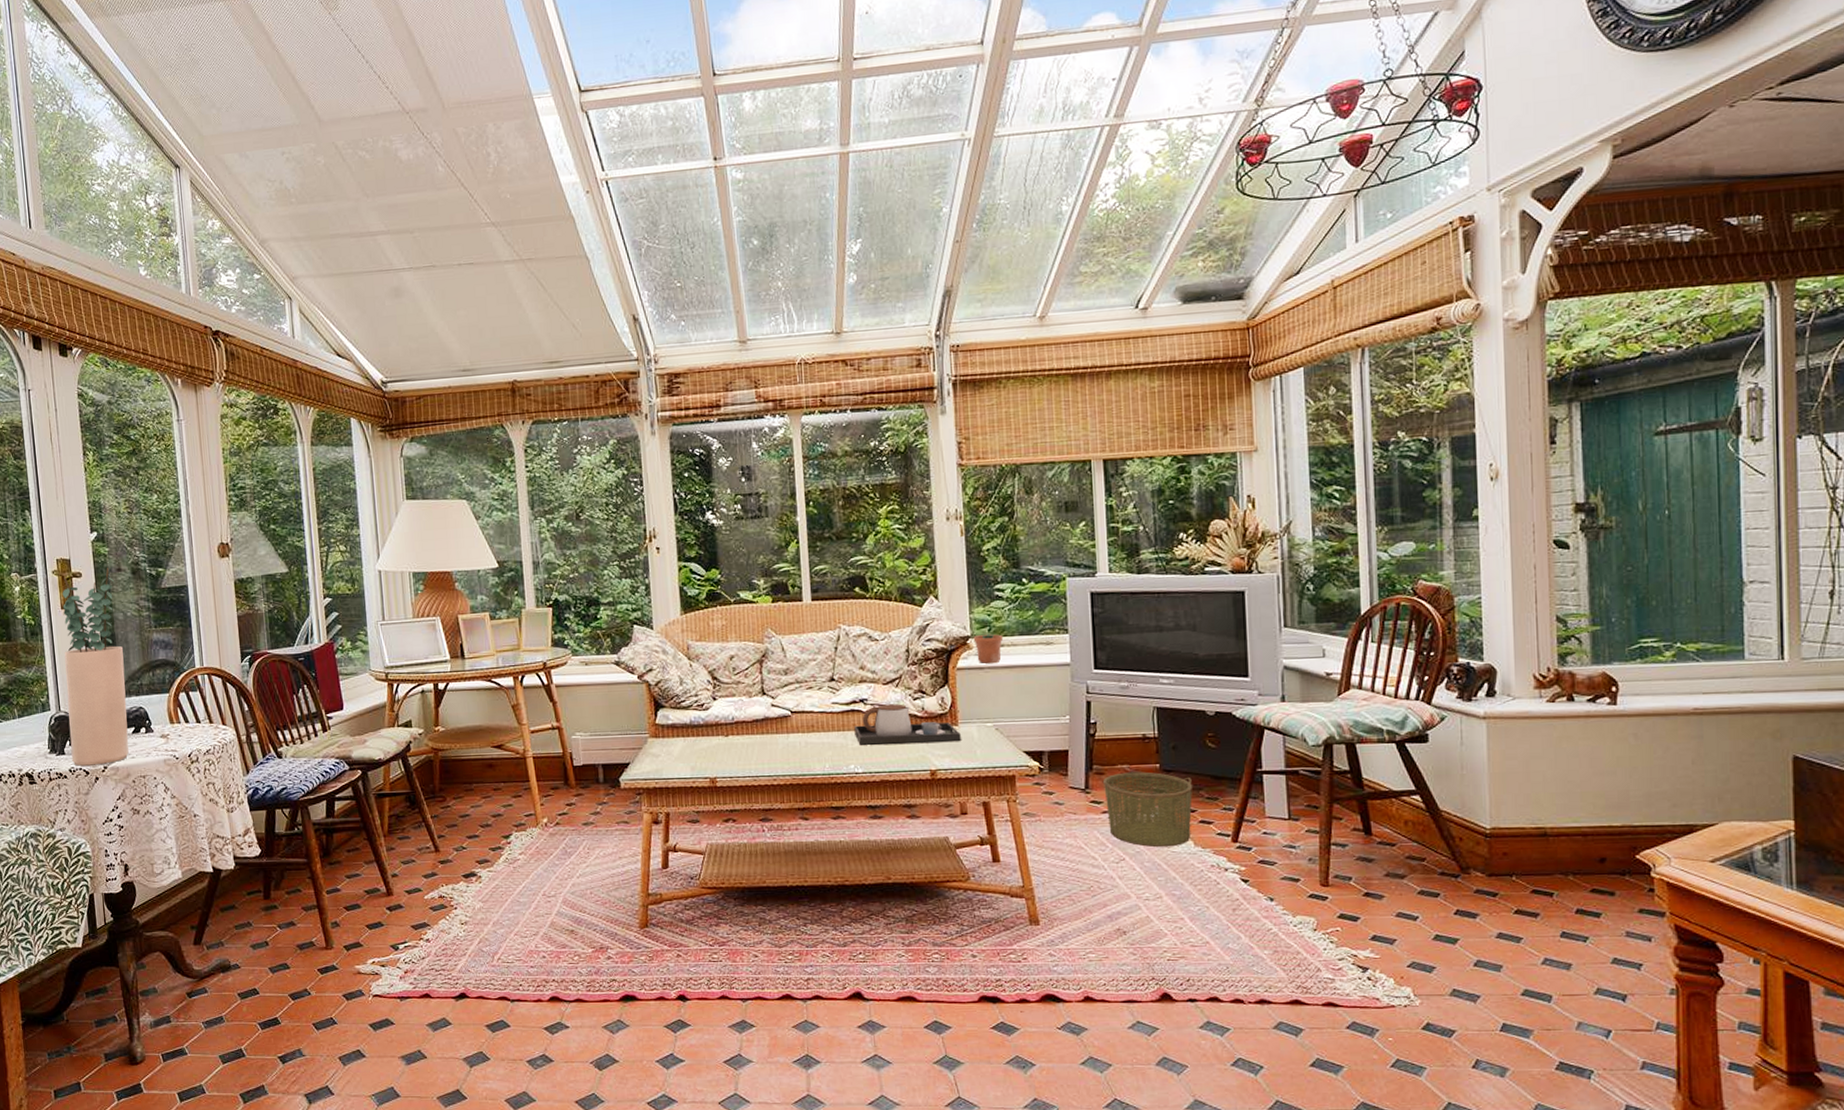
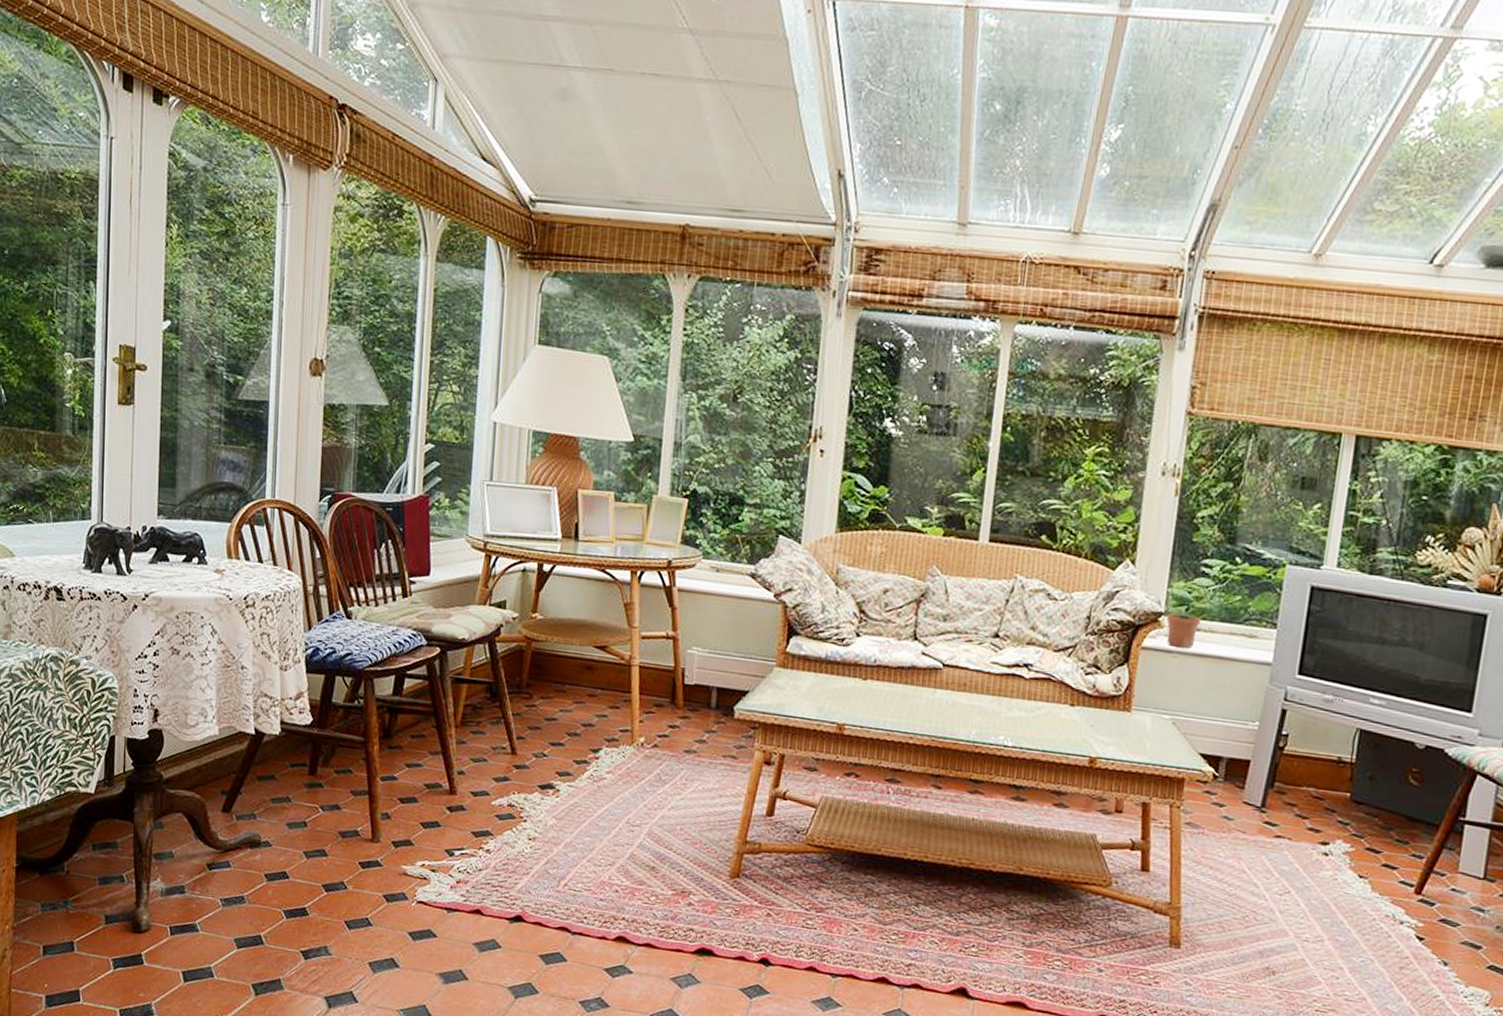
vase: present [62,567,129,766] -> none [109,364,184,592]
teapot: present [854,704,961,745] -> none [1011,672,1132,731]
basket: present [1102,771,1193,847] -> none [1279,795,1384,887]

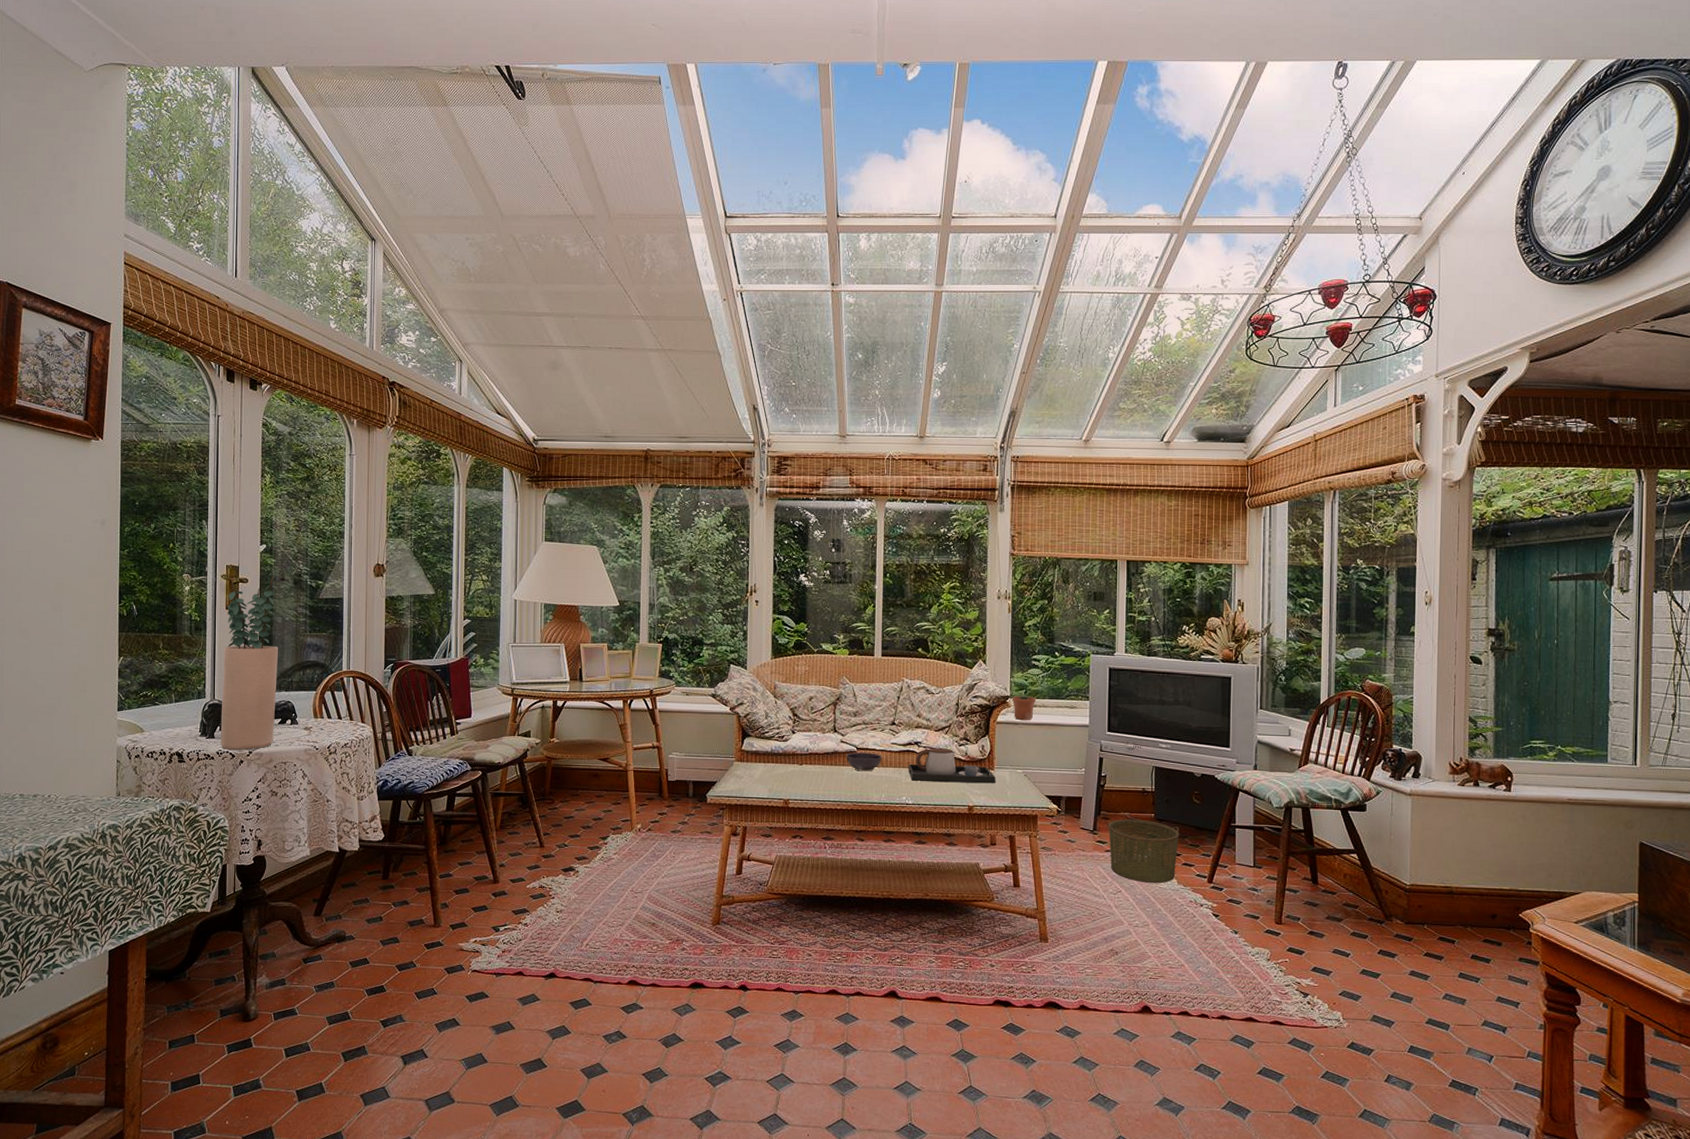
vase: none [109,364,184,592] -> present [220,576,278,750]
bowl: none [927,669,978,698] -> present [846,752,883,772]
teapot: none [1011,672,1132,731] -> present [908,747,996,784]
basket: none [1279,795,1384,887] -> present [1107,819,1180,883]

